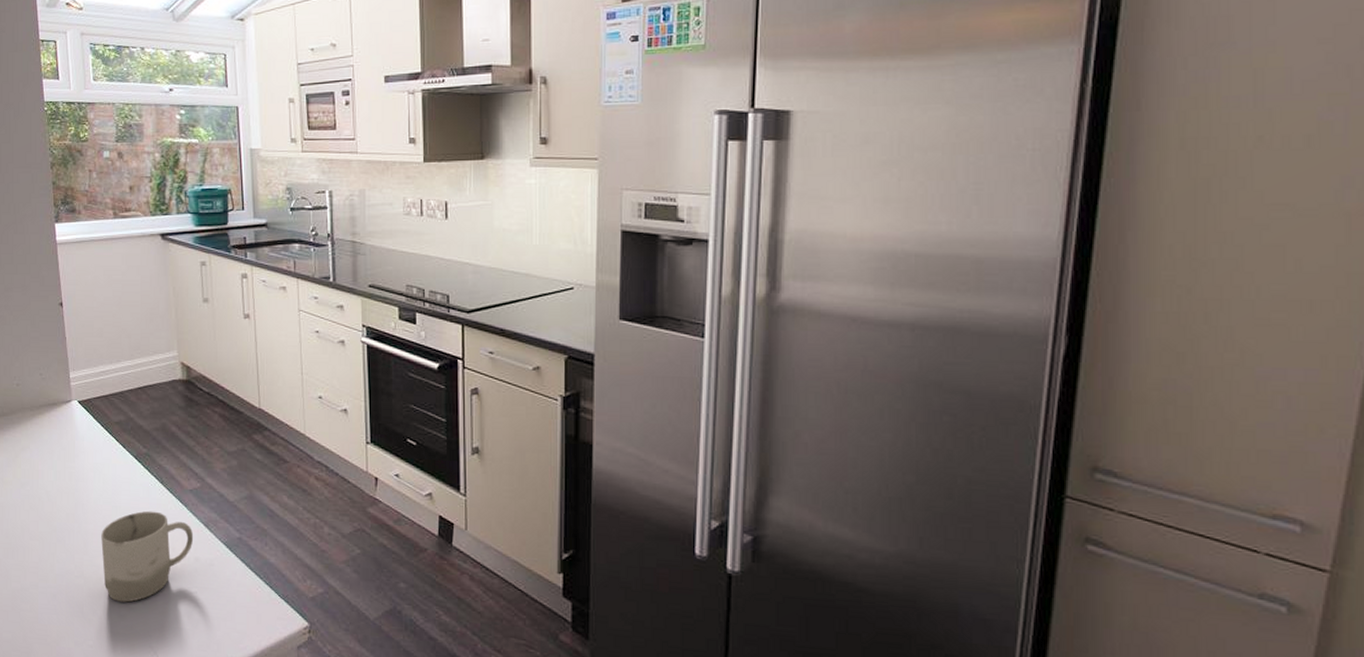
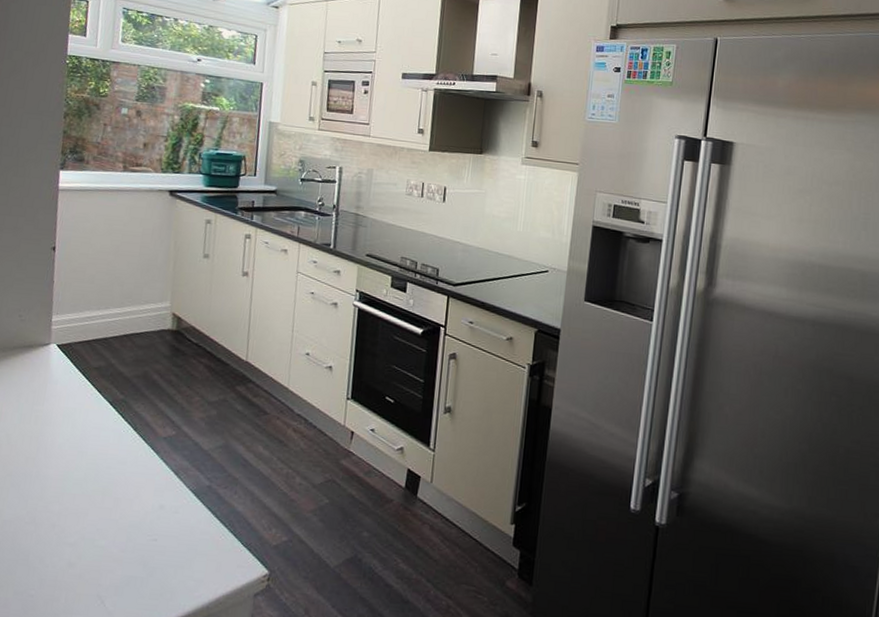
cup: present [101,510,194,602] -> none [57,457,162,550]

